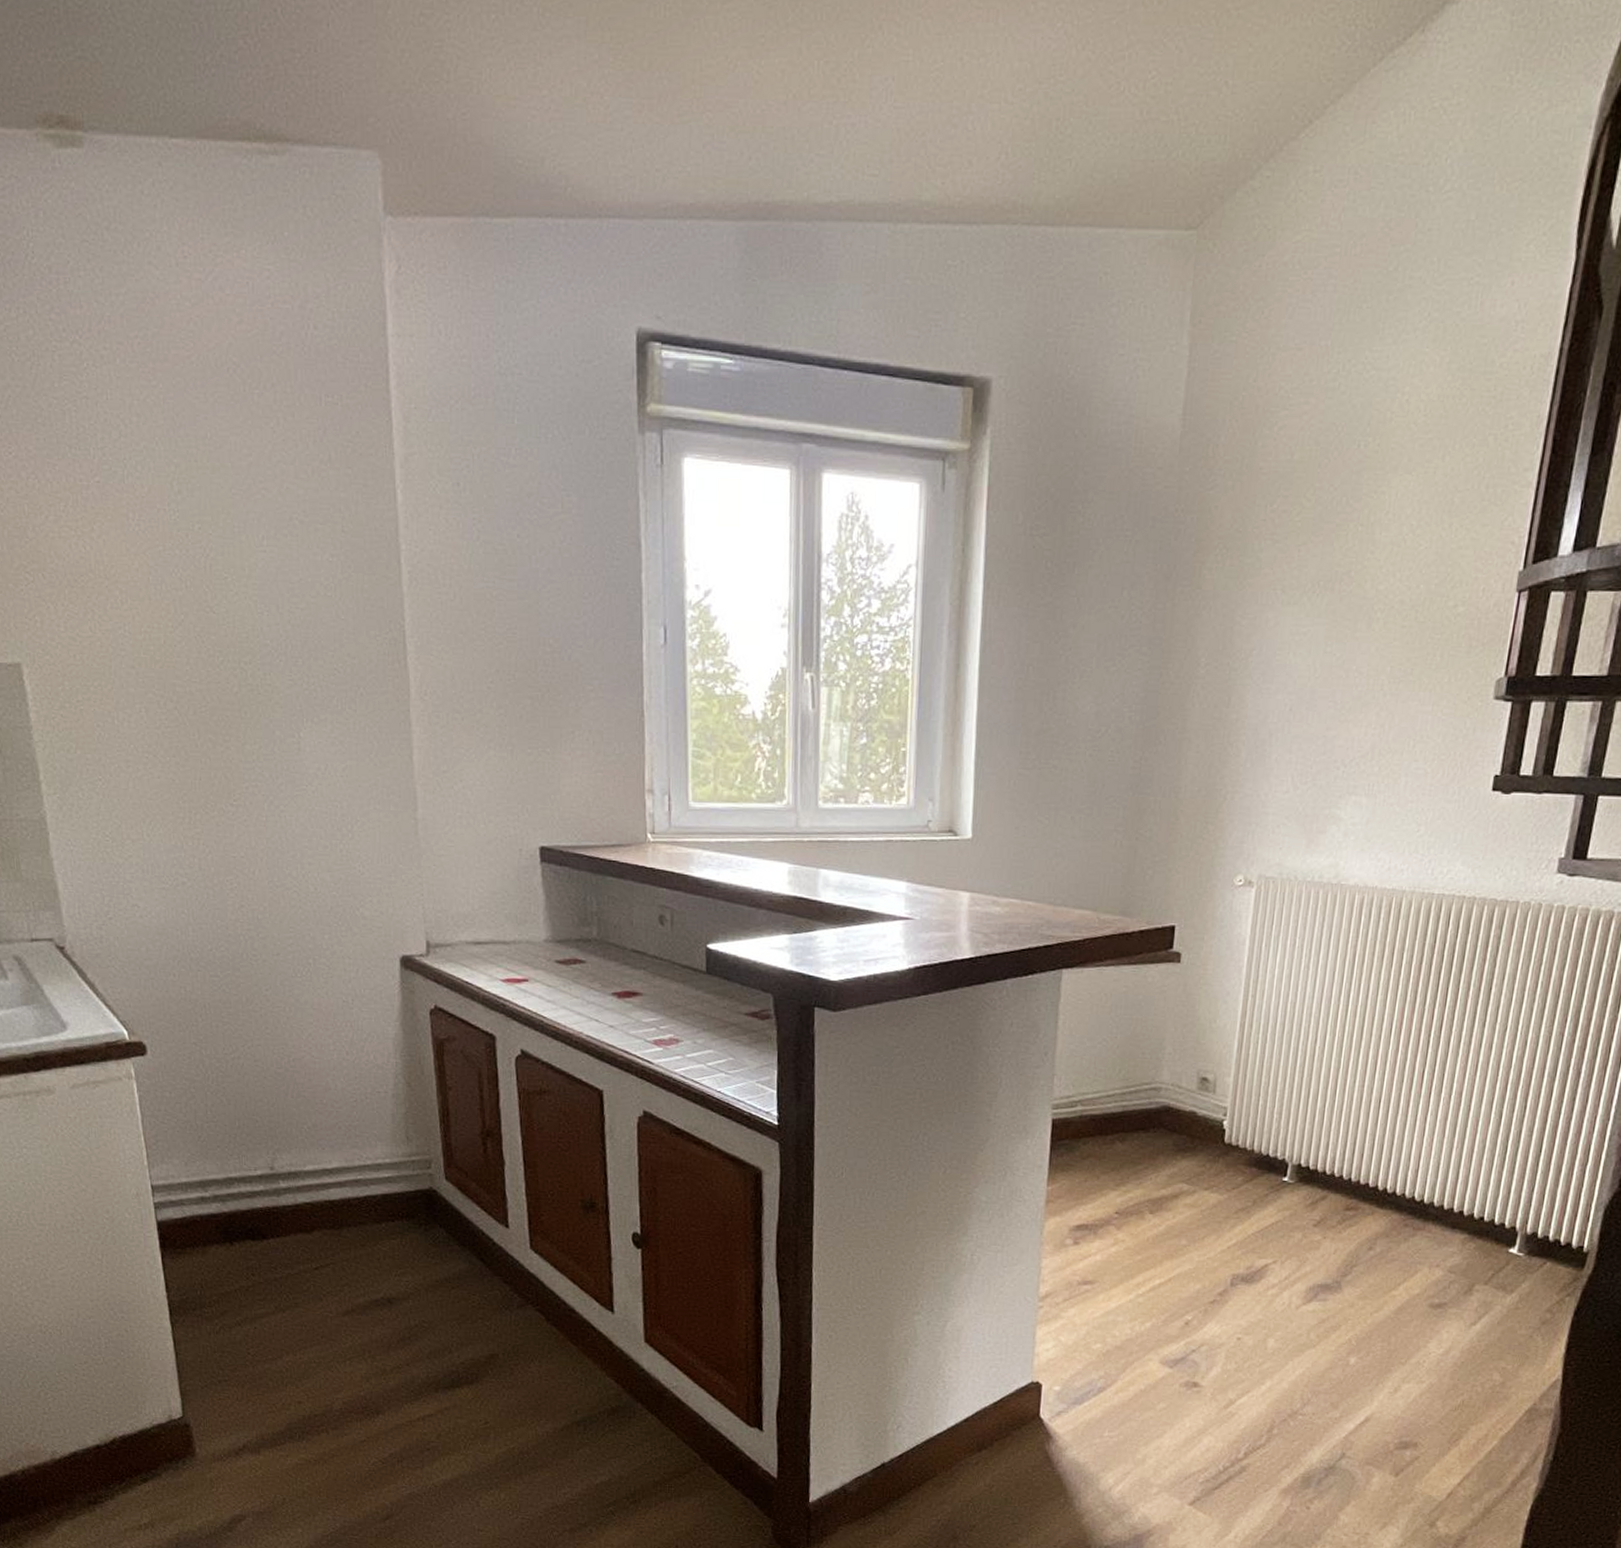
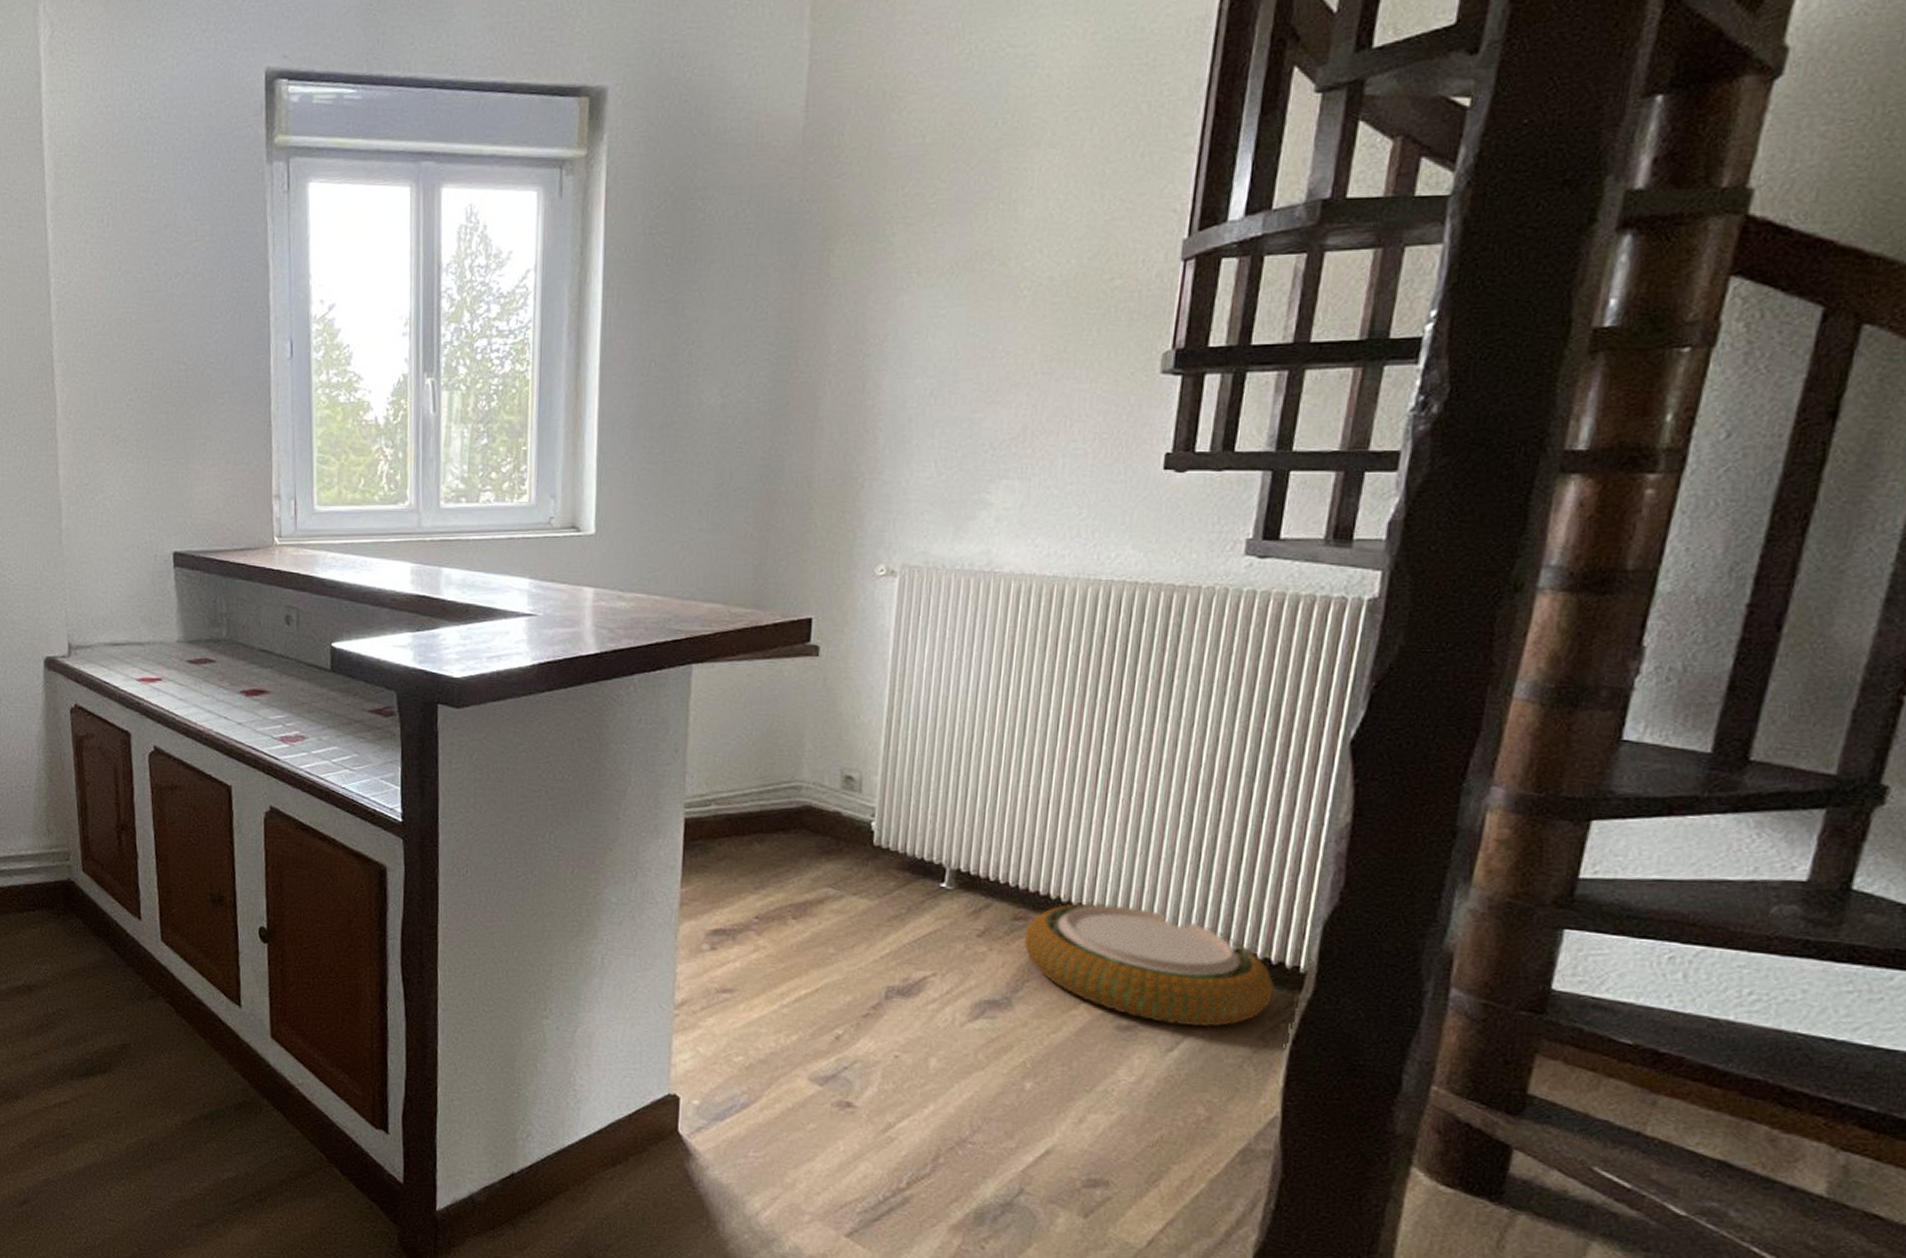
woven basket: none [1353,1194,1562,1303] -> present [1023,903,1275,1027]

